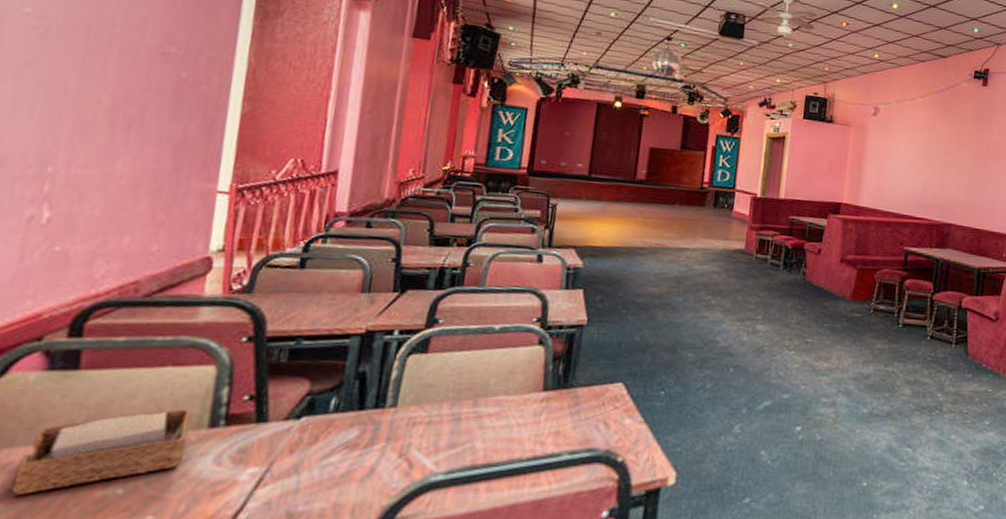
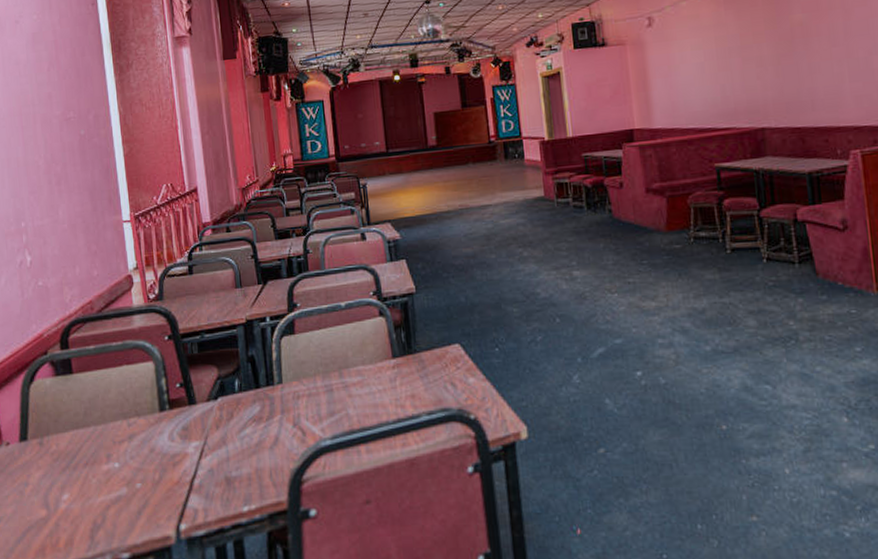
napkin holder: present [11,408,191,496] -> none [54,397,149,472]

